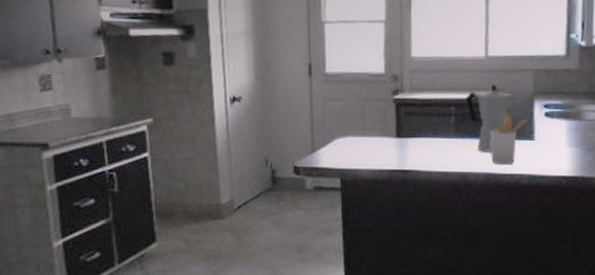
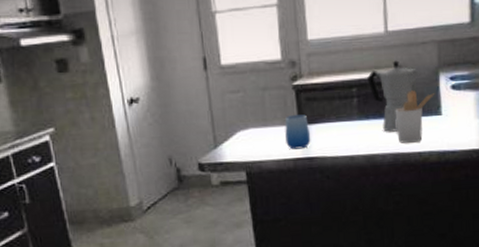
cup: none [382,127,407,161] -> present [285,114,311,150]

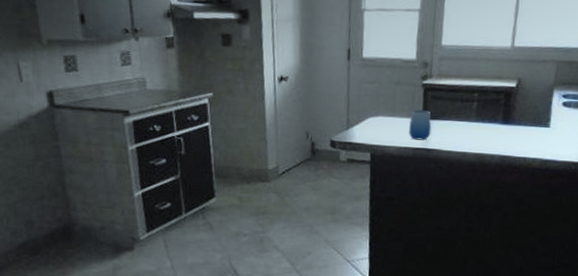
moka pot: present [367,60,421,133] -> none [488,73,537,138]
utensil holder: present [395,90,435,143] -> none [507,102,547,149]

